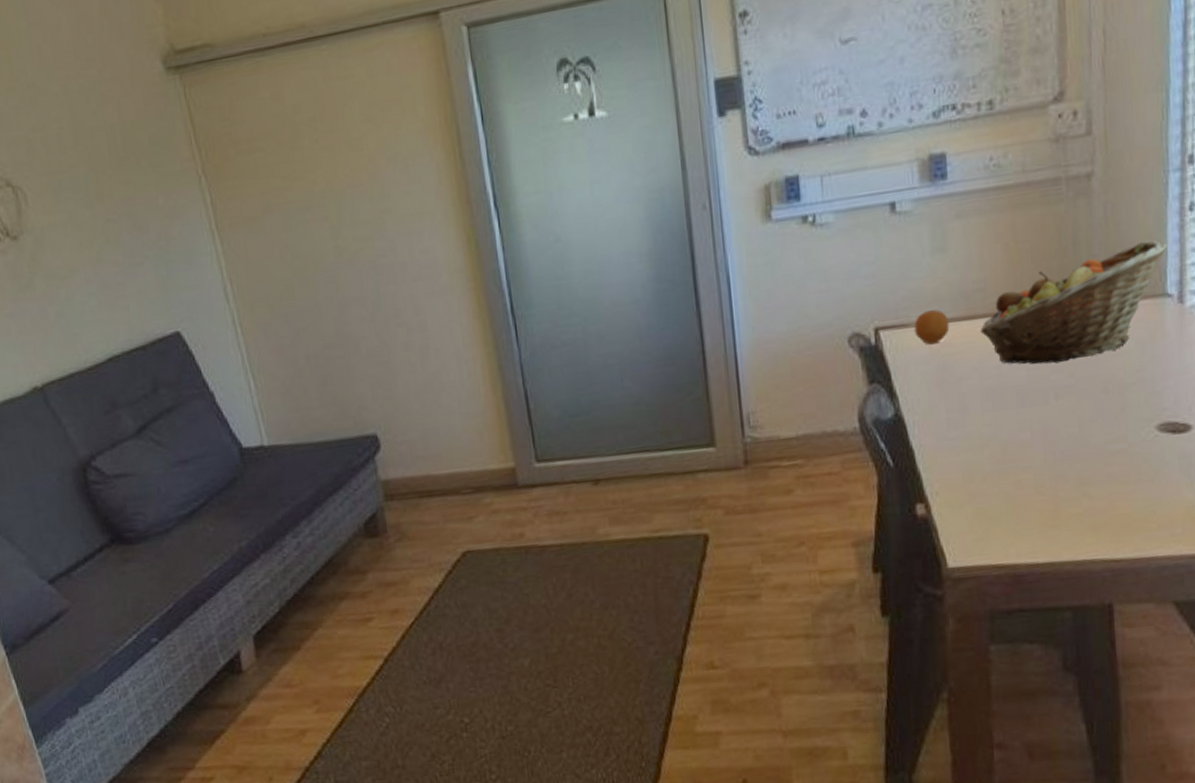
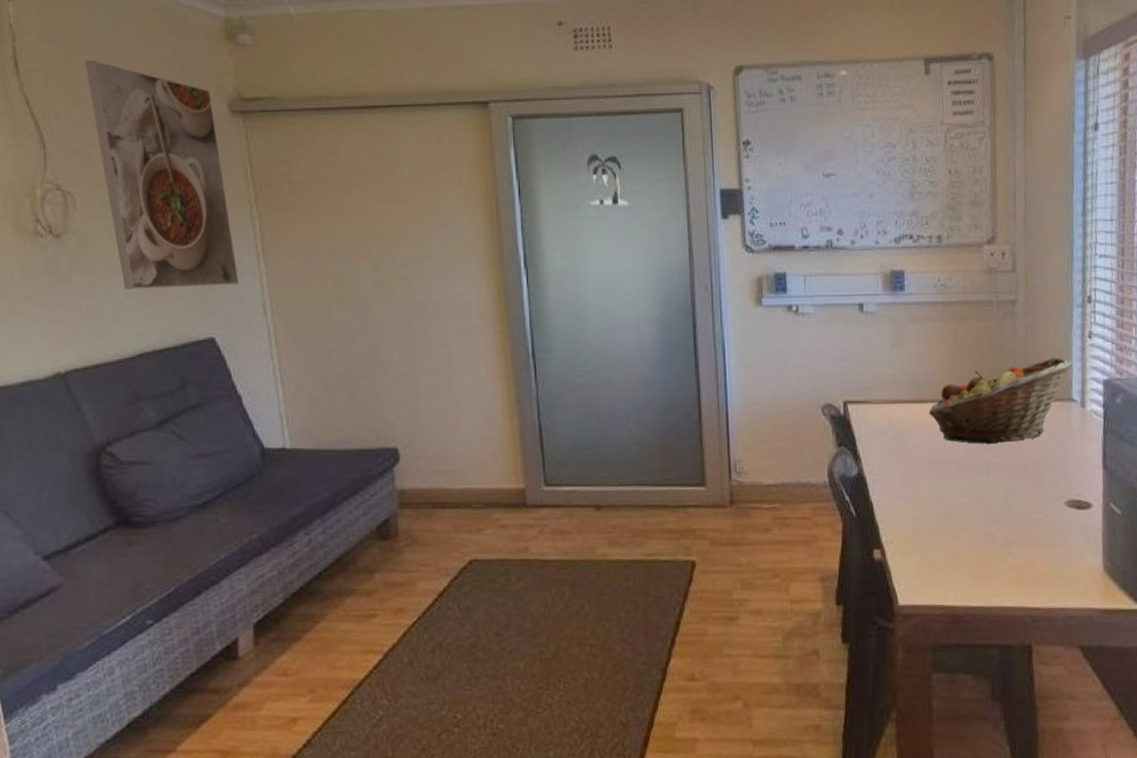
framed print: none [14,31,197,288] -> present [85,60,239,289]
fruit: present [914,309,950,345] -> none [875,392,904,420]

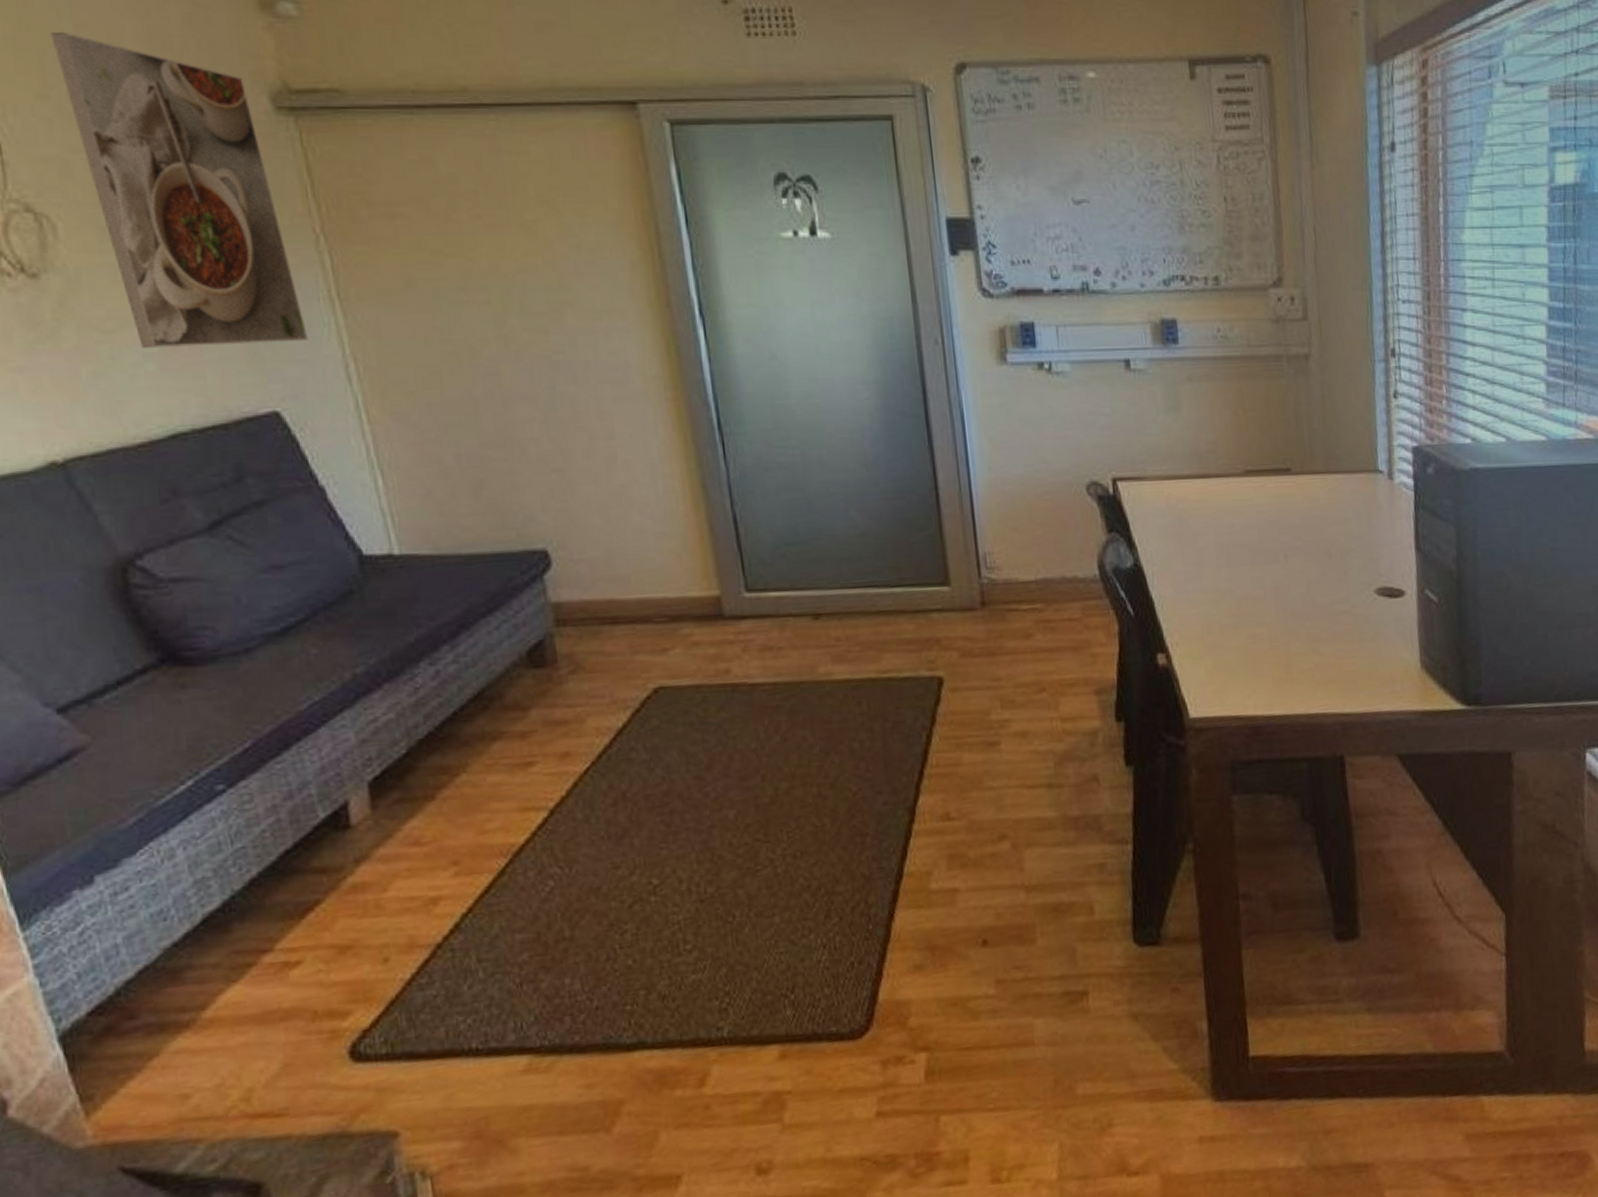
fruit basket: present [928,357,1073,445] -> none [1213,421,1377,526]

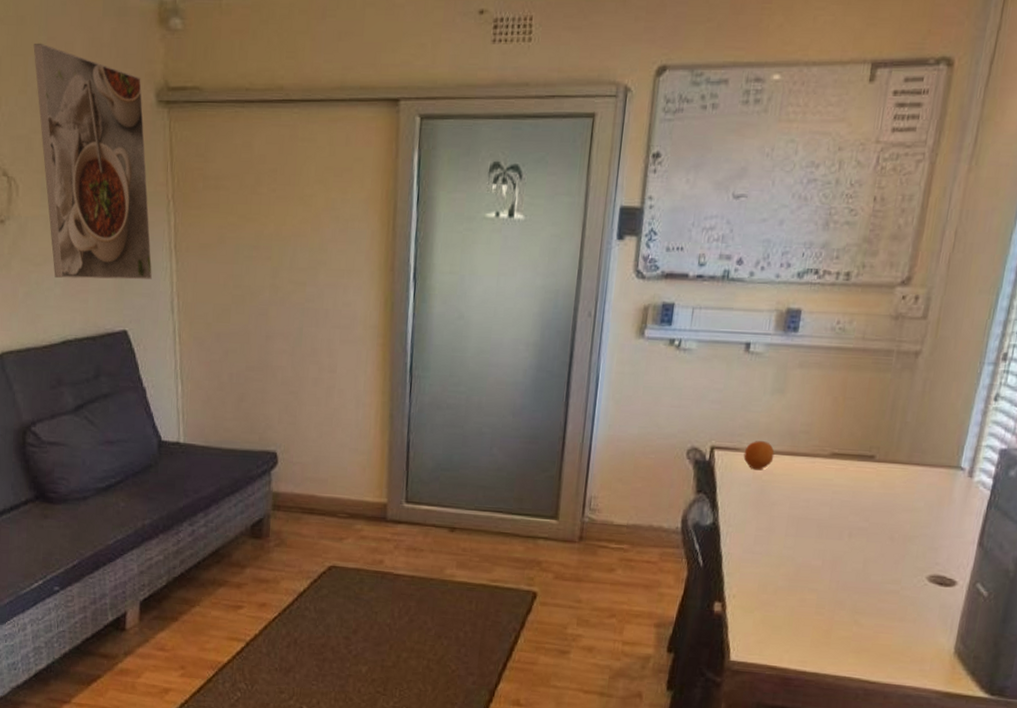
fruit: none [1150,466,1185,499] -> present [743,441,775,470]

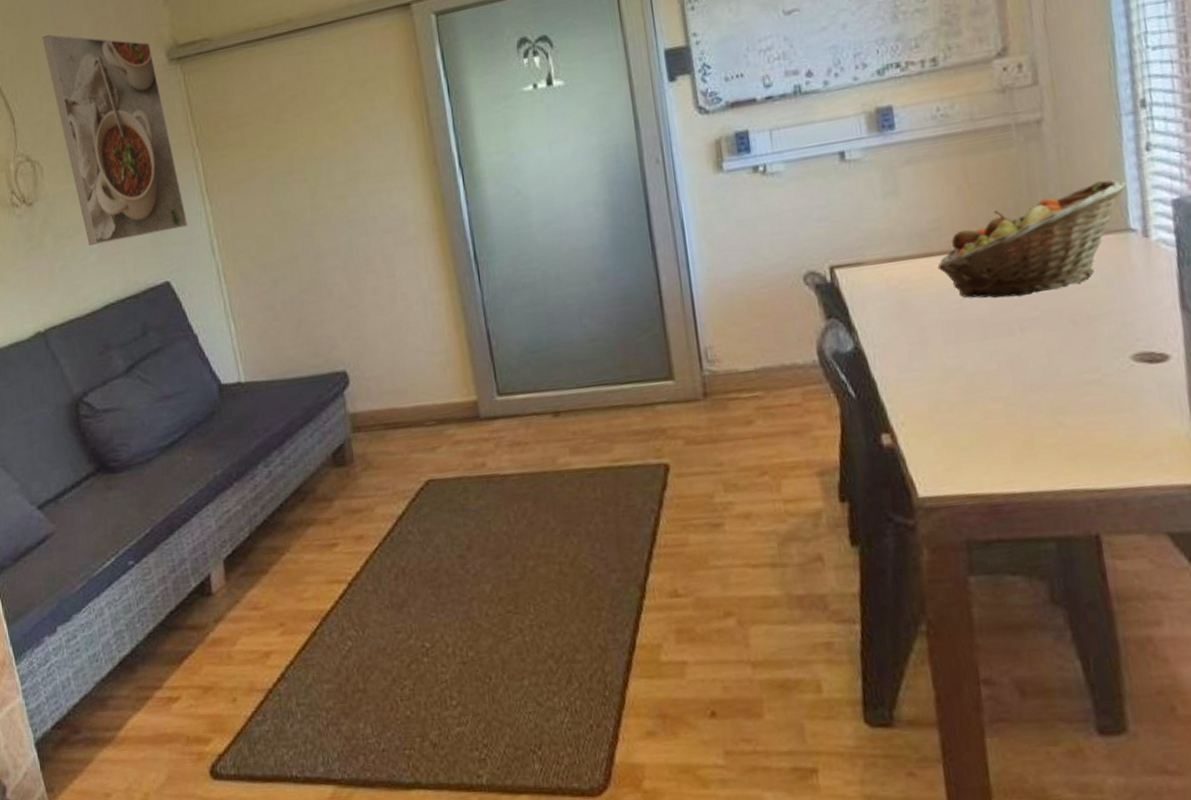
fruit: present [743,441,775,470] -> none [869,248,906,281]
fruit basket: none [798,418,969,508] -> present [937,179,1127,299]

